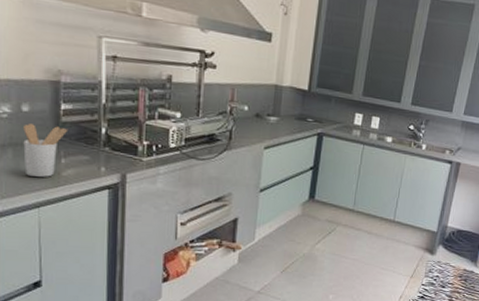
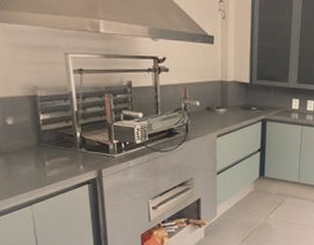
utensil holder: present [23,124,67,177] -> none [10,134,47,179]

